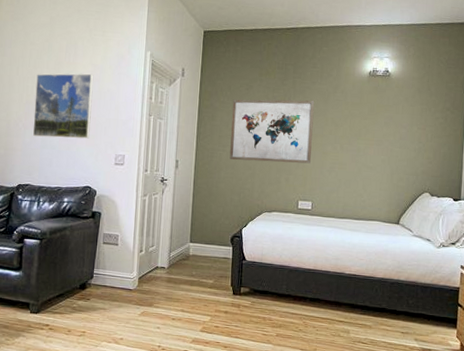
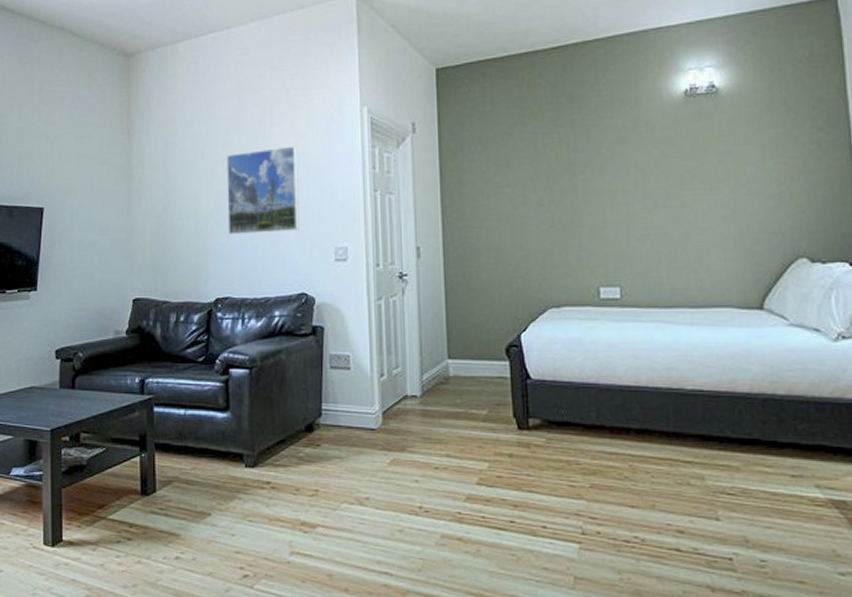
wall art: present [229,99,315,164] -> none [486,142,611,238]

